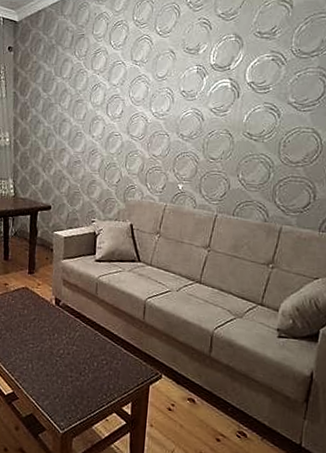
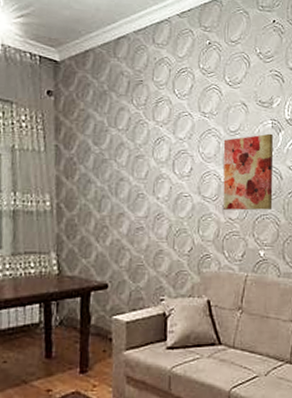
wall art: none [147,78,197,149] -> present [222,133,274,211]

